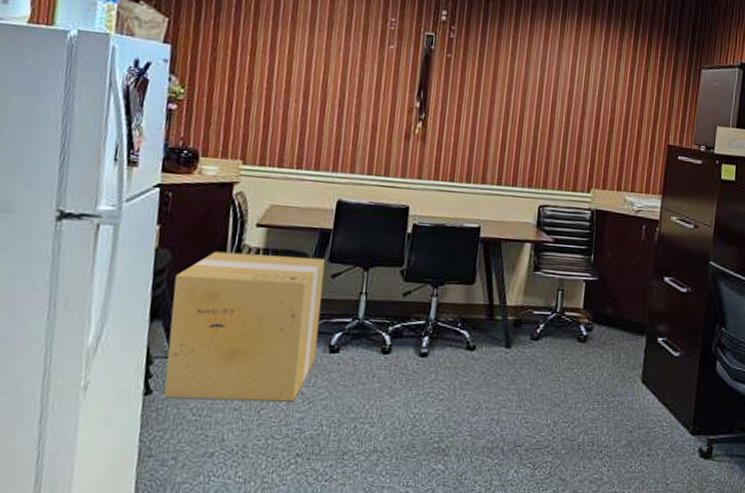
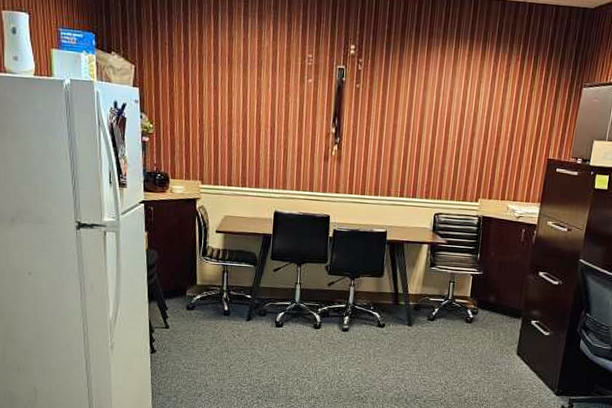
cardboard box: present [164,251,326,402] -> none [162,251,269,361]

